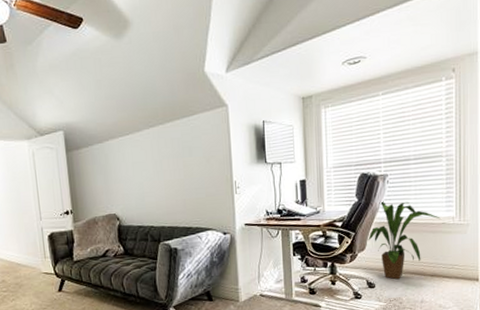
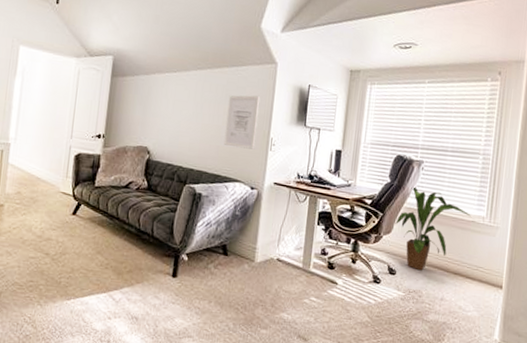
wall art: none [186,142,221,198] -> present [223,95,261,150]

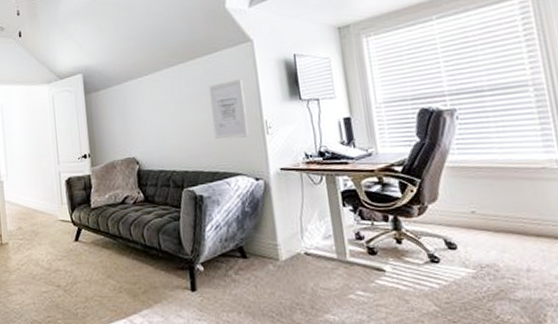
house plant: present [395,187,471,271] -> none [439,140,539,240]

